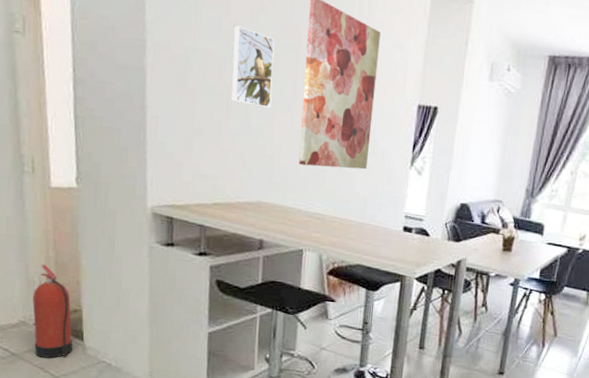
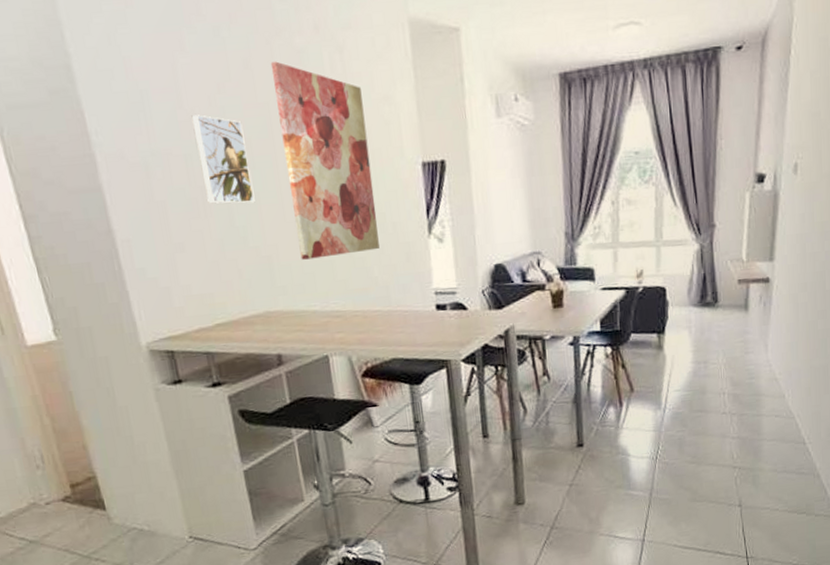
fire extinguisher: present [33,264,73,358] -> none [37,434,97,539]

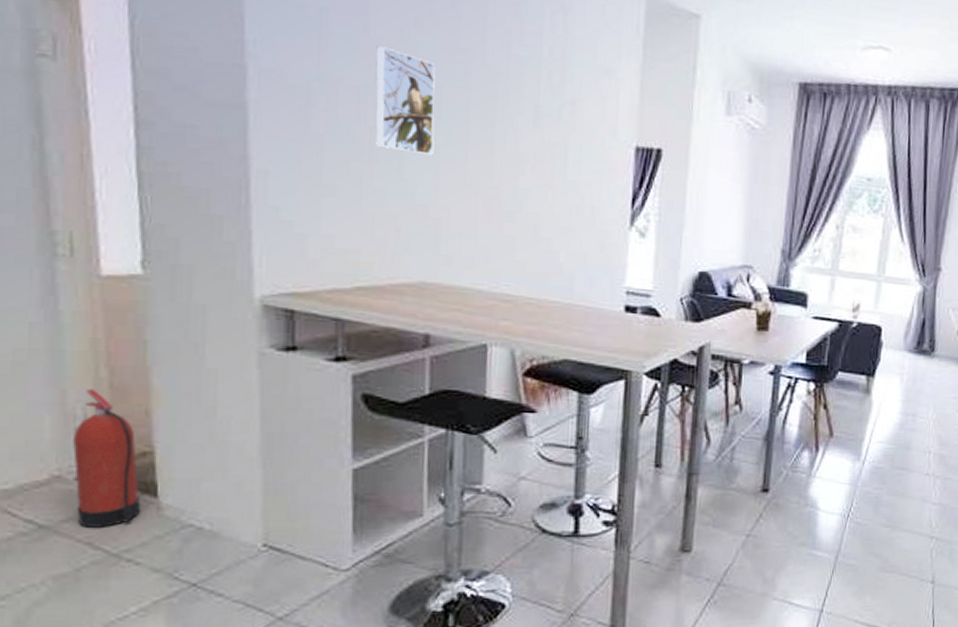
fire extinguisher: none [37,434,97,539] -> present [73,388,141,528]
wall art: present [270,61,380,260] -> none [476,7,581,233]

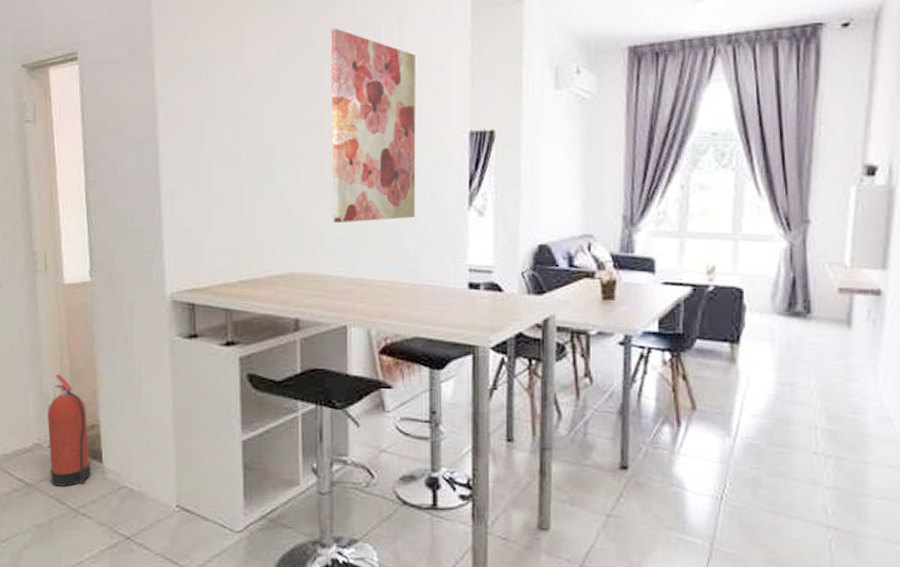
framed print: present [375,46,436,156] -> none [249,75,296,162]
wall art: none [476,7,581,233] -> present [330,28,416,223]

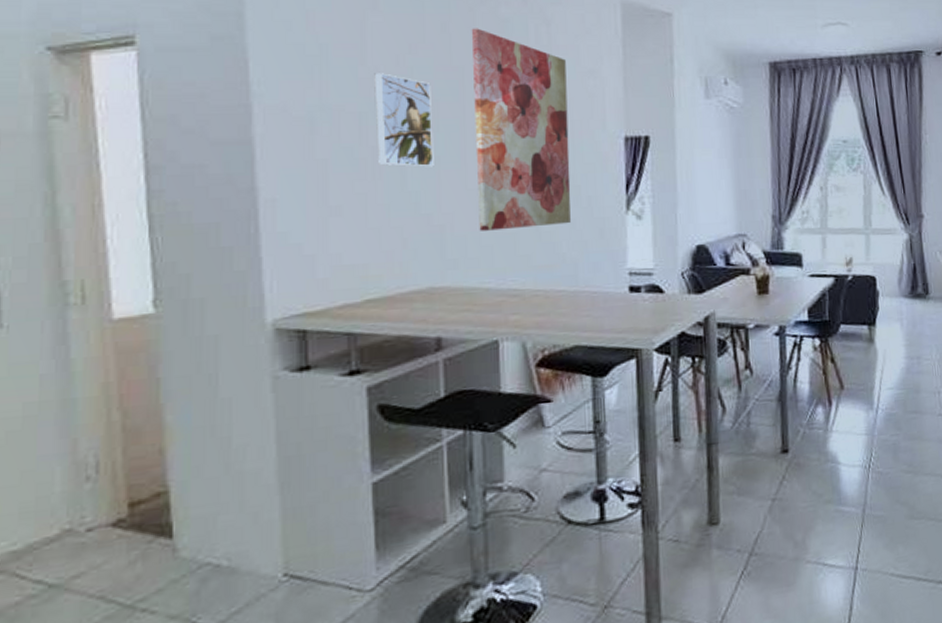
fire extinguisher: present [47,373,91,487] -> none [85,433,156,581]
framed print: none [249,75,296,162] -> present [374,73,434,167]

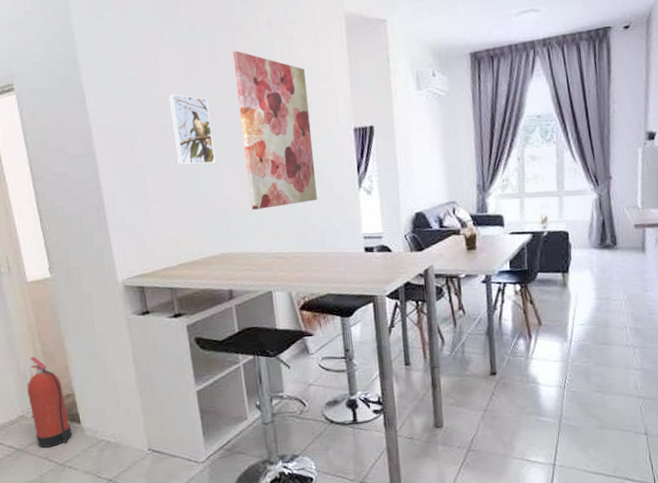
fire extinguisher: none [85,433,156,581] -> present [27,356,72,448]

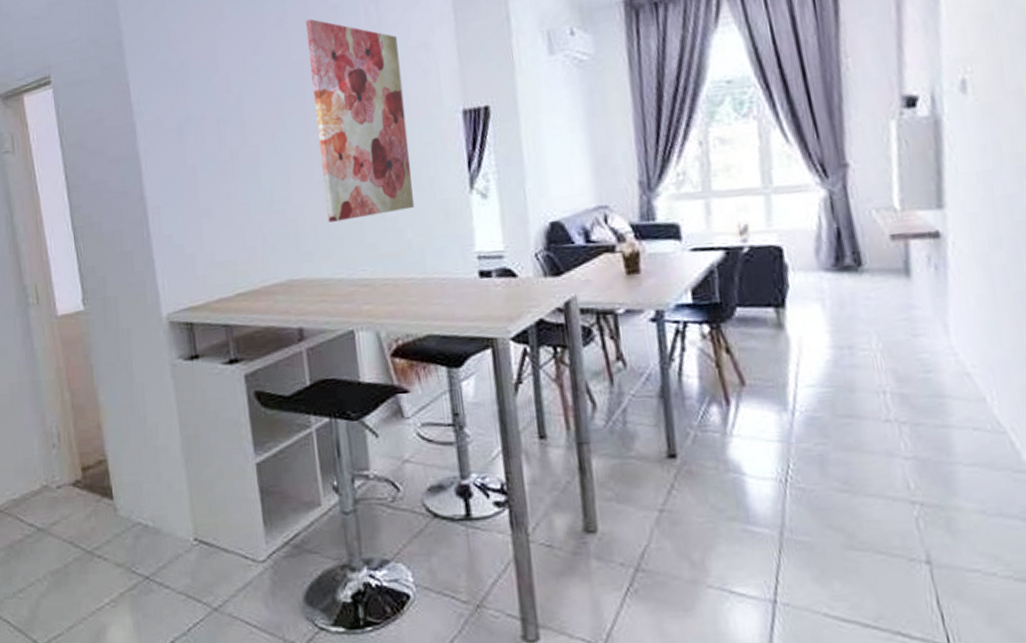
fire extinguisher: present [27,356,72,448] -> none [53,409,103,529]
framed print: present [168,94,216,165] -> none [226,77,283,166]

